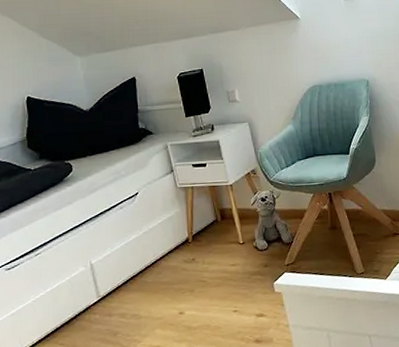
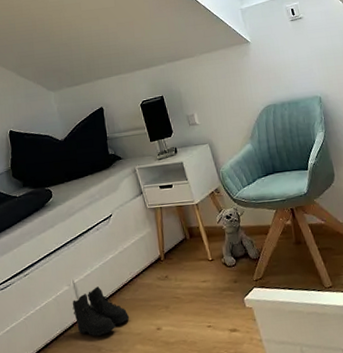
boots: none [88,268,151,320] -> present [72,286,130,336]

